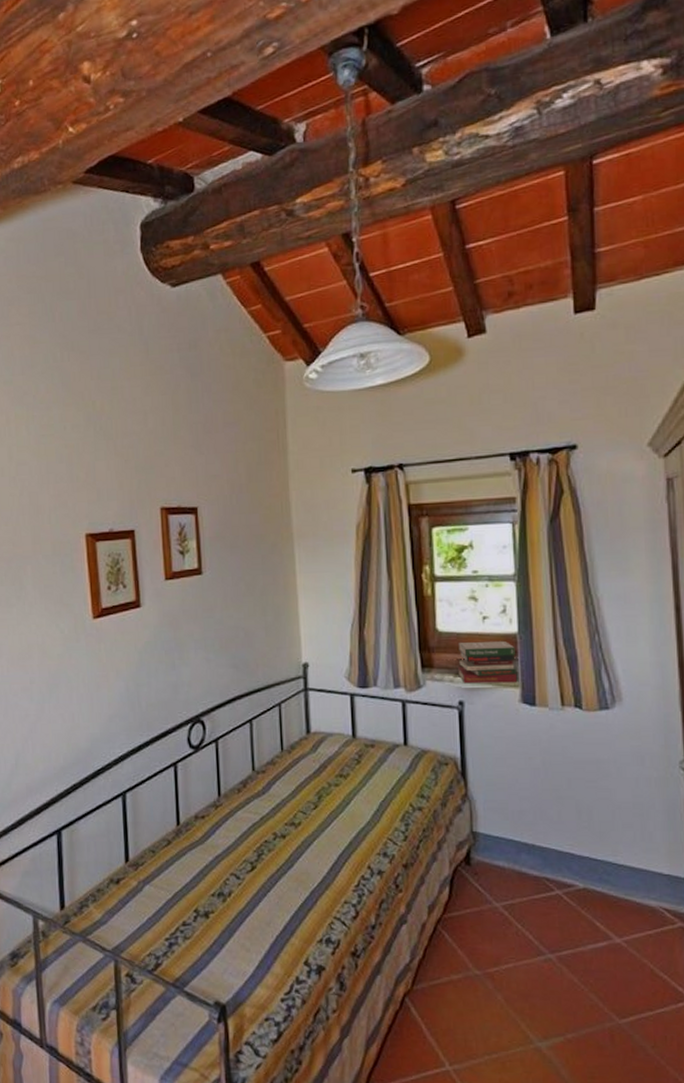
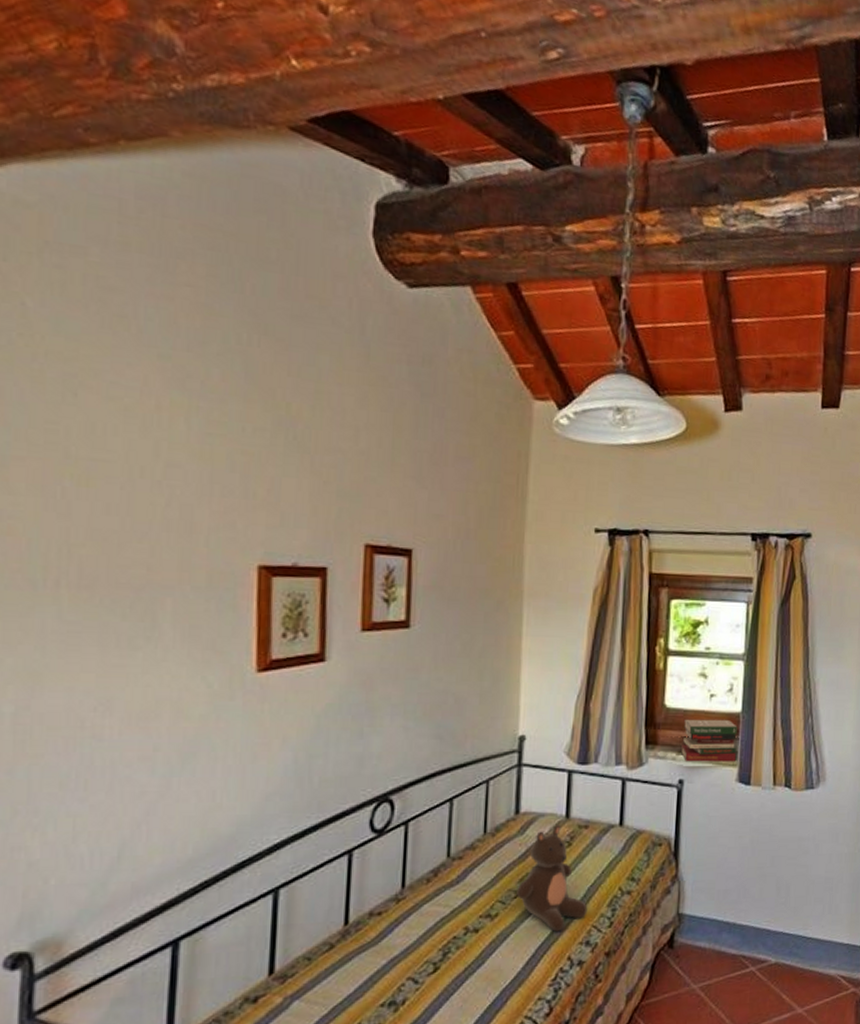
teddy bear: none [315,744,382,842] -> present [516,825,588,932]

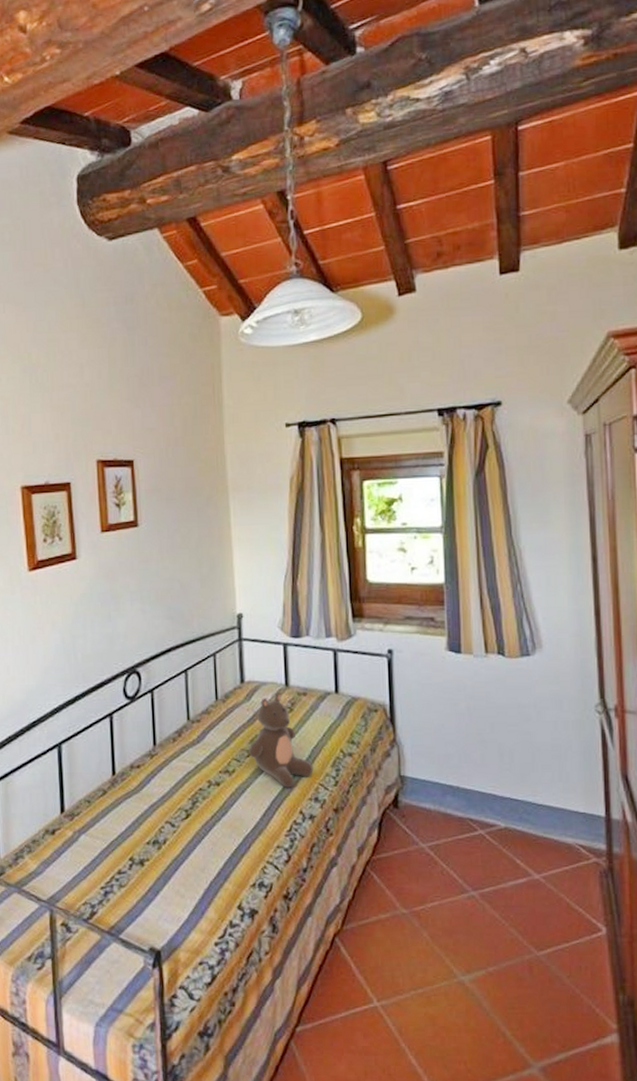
books: present [681,719,737,762] -> none [387,590,445,633]

